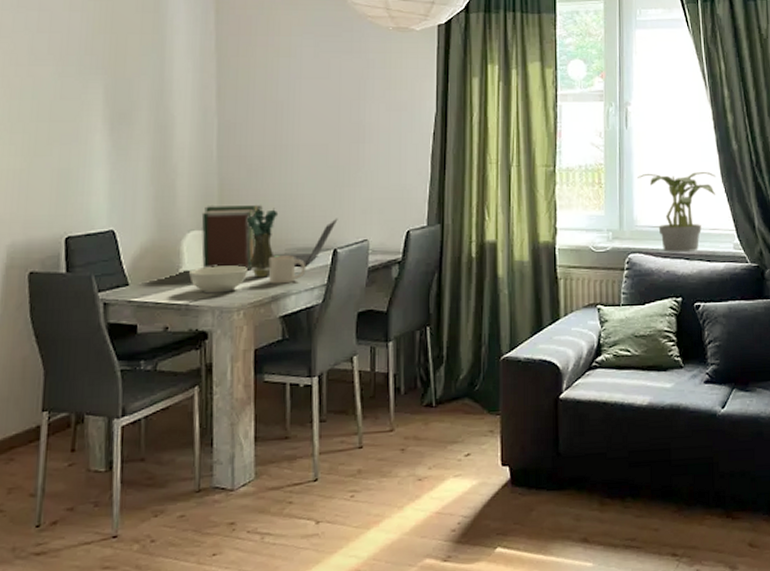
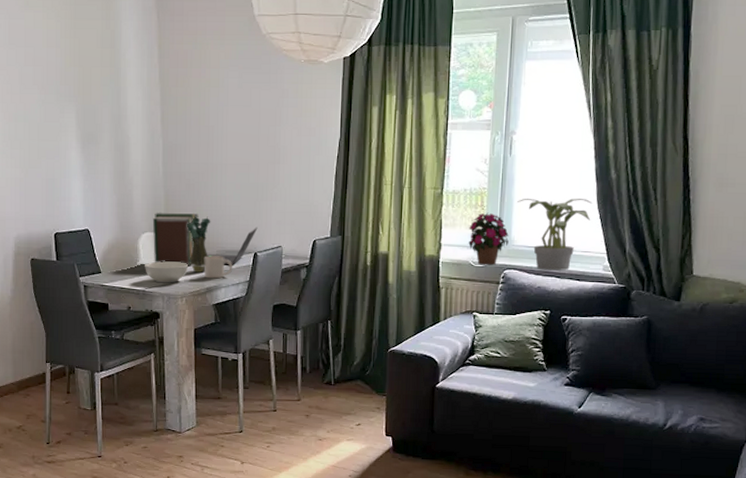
potted flower: none [586,190,631,250] -> present [468,212,509,265]

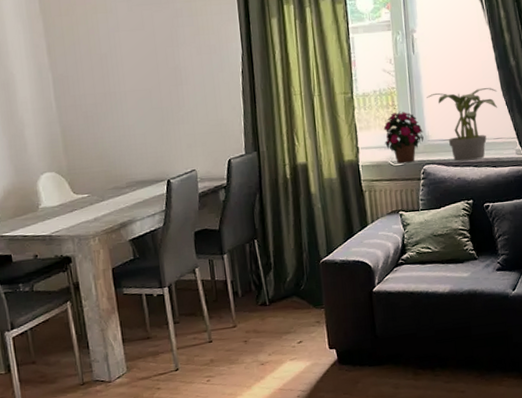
bowl: present [144,261,189,283] -> none [47,199,97,225]
books: present [152,212,199,267] -> none [50,146,102,205]
vase: present [186,215,211,273] -> none [89,148,118,209]
mug: present [204,256,233,279] -> none [113,188,147,213]
laptop: present [207,227,258,265] -> none [116,153,168,197]

